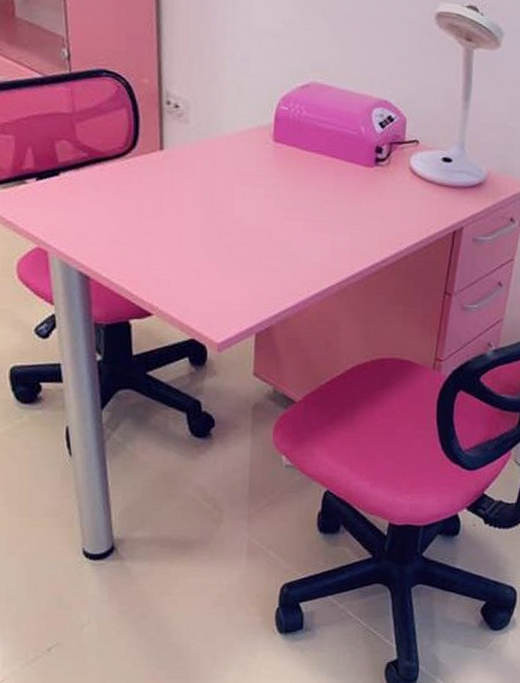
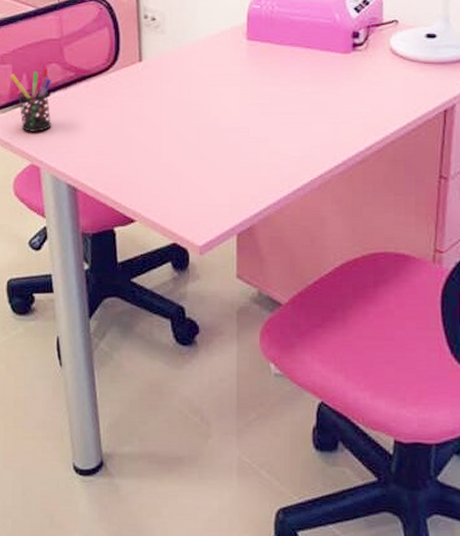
pen holder: none [12,143,62,214] -> present [10,67,52,133]

